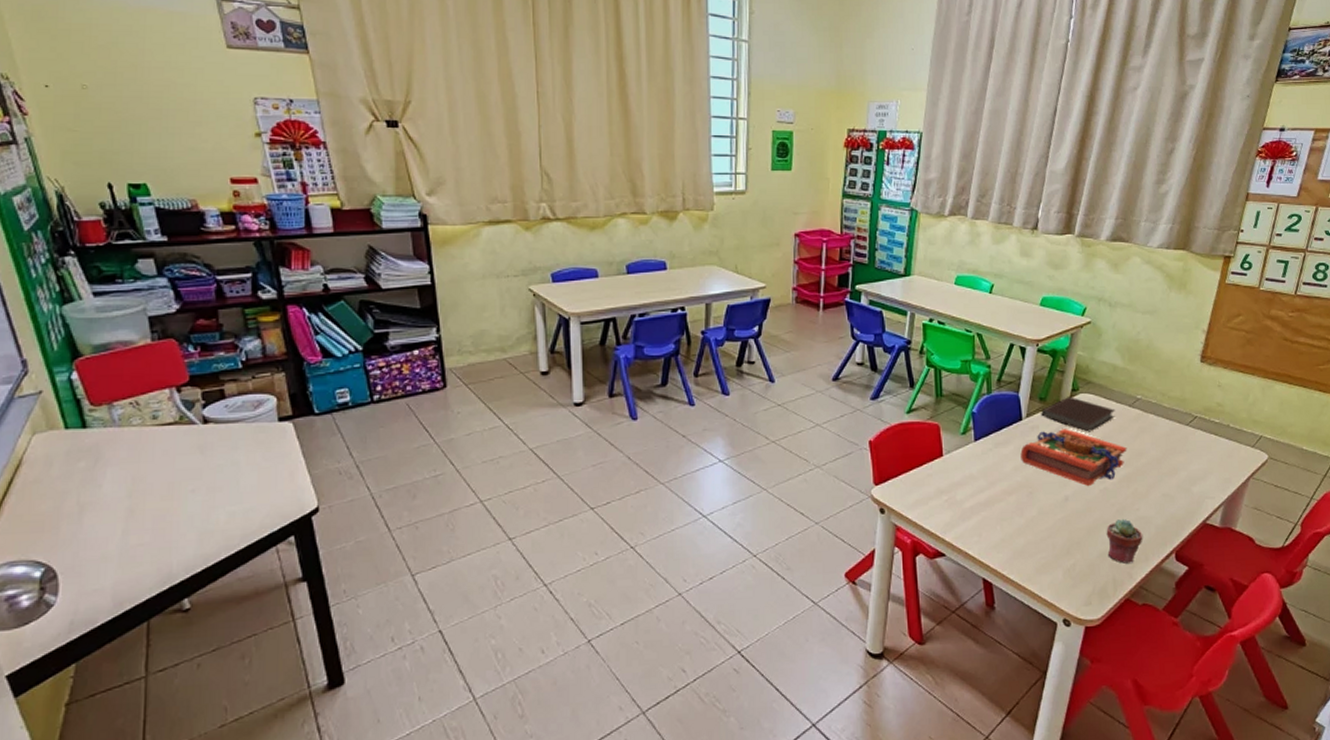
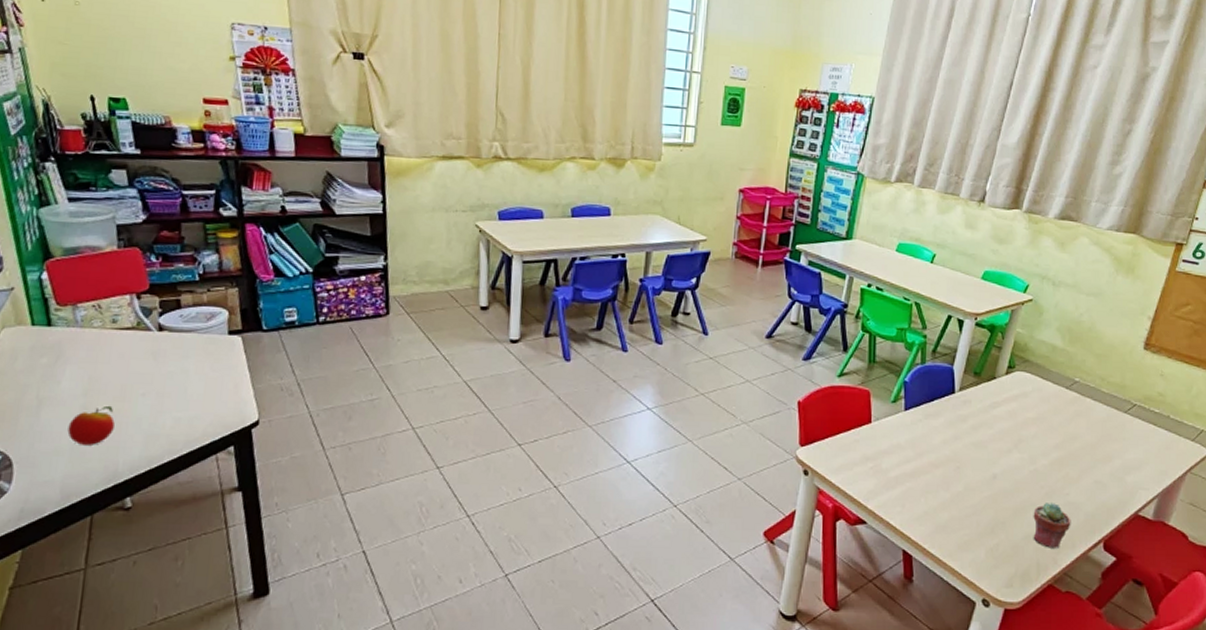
apple: none [114,505,164,549] -> present [67,405,115,445]
book: present [1020,429,1127,487] -> none [950,406,1061,467]
notebook: present [1041,397,1116,432] -> none [975,373,1052,411]

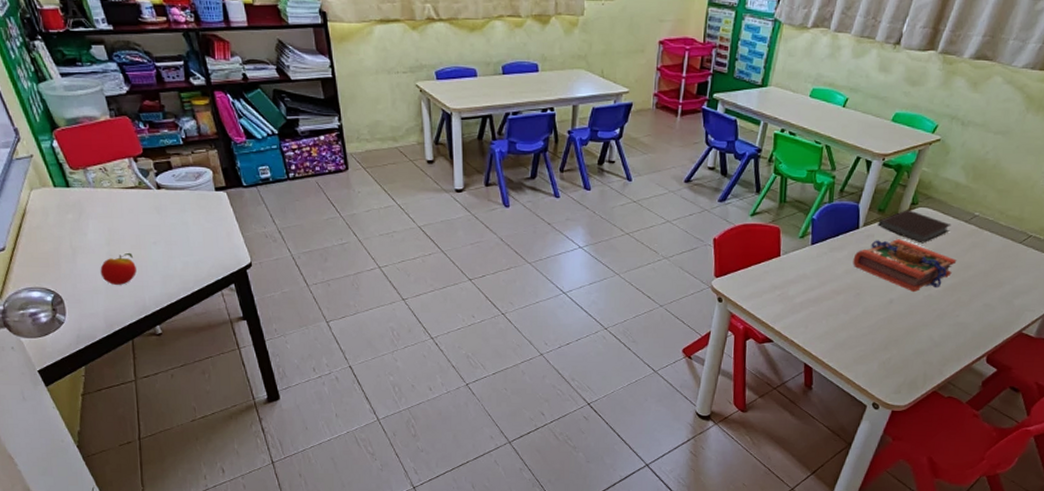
book: none [950,406,1061,467] -> present [853,239,957,293]
notebook: none [975,373,1052,411] -> present [878,210,952,244]
potted succulent: present [1033,503,1071,548] -> none [922,323,959,362]

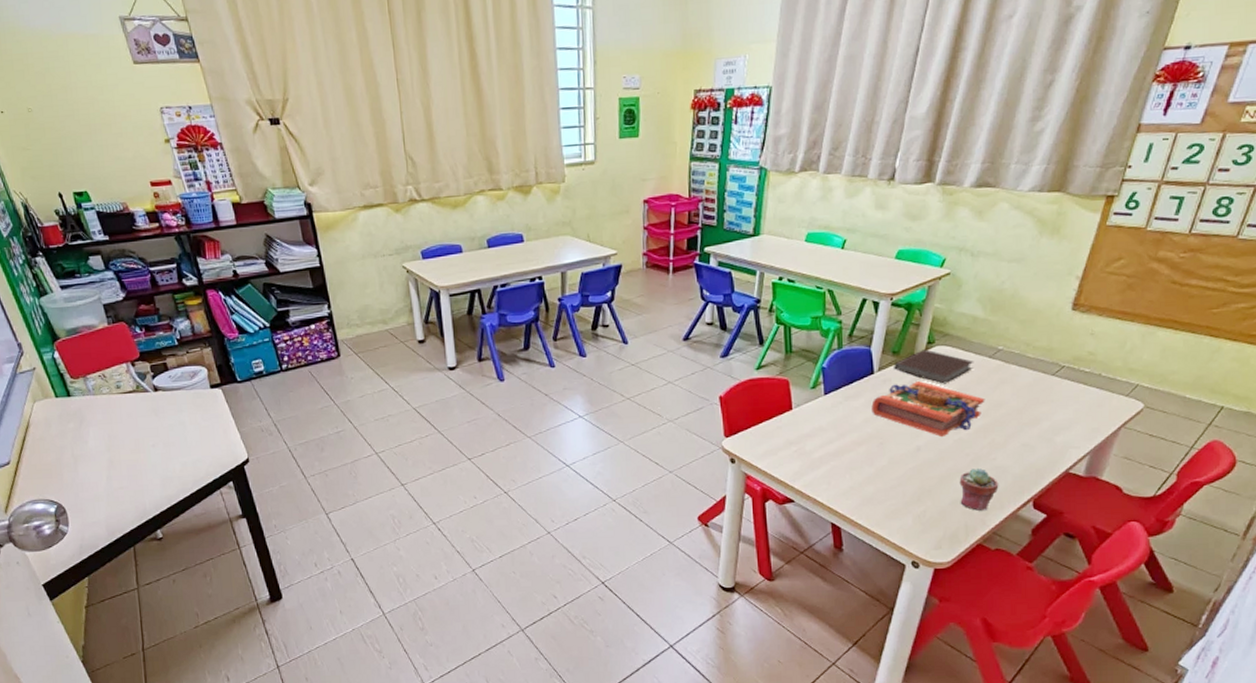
apple: present [100,252,136,285] -> none [101,457,136,491]
potted succulent: none [922,323,959,362] -> present [959,468,999,511]

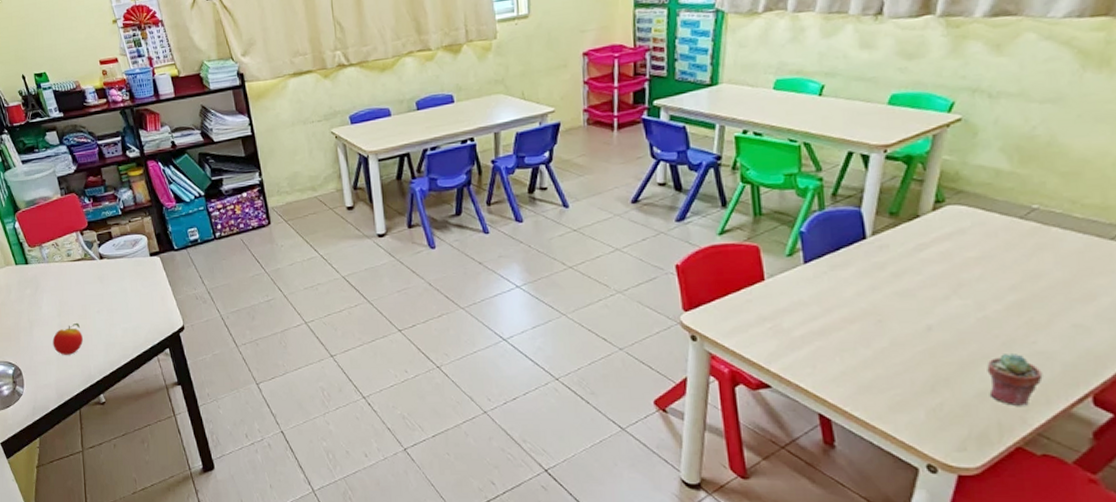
apple: none [101,457,136,491] -> present [52,322,83,355]
book: present [871,381,985,438] -> none [865,247,1018,315]
notebook: present [894,349,974,384] -> none [892,209,1000,251]

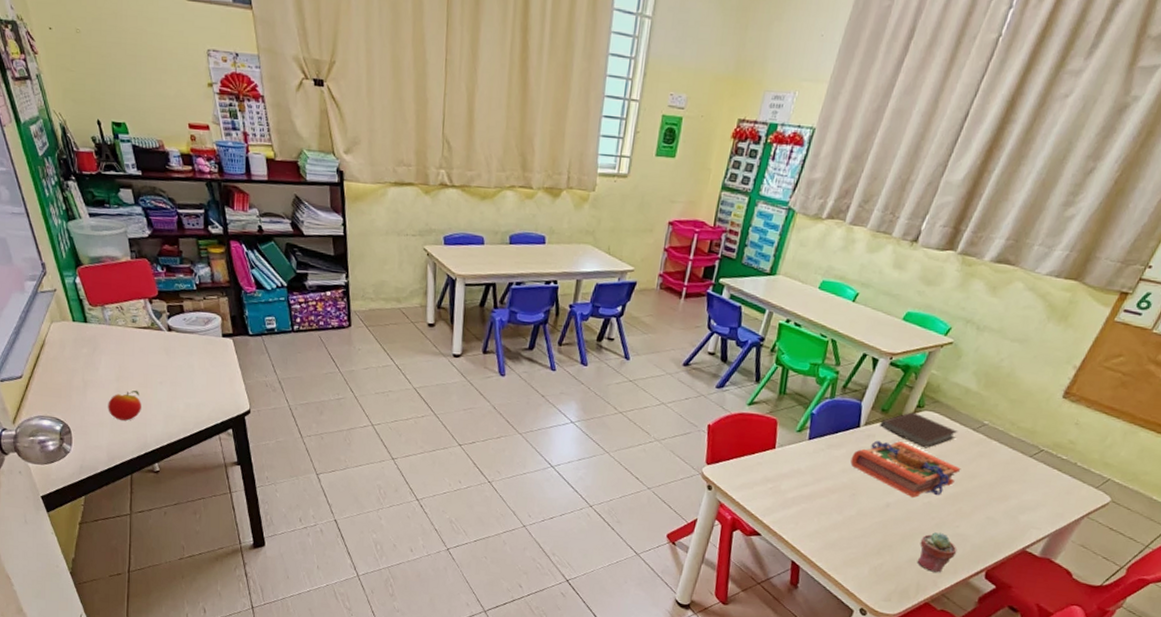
book: none [865,247,1018,315] -> present [850,440,961,499]
notebook: none [892,209,1000,251] -> present [880,412,958,449]

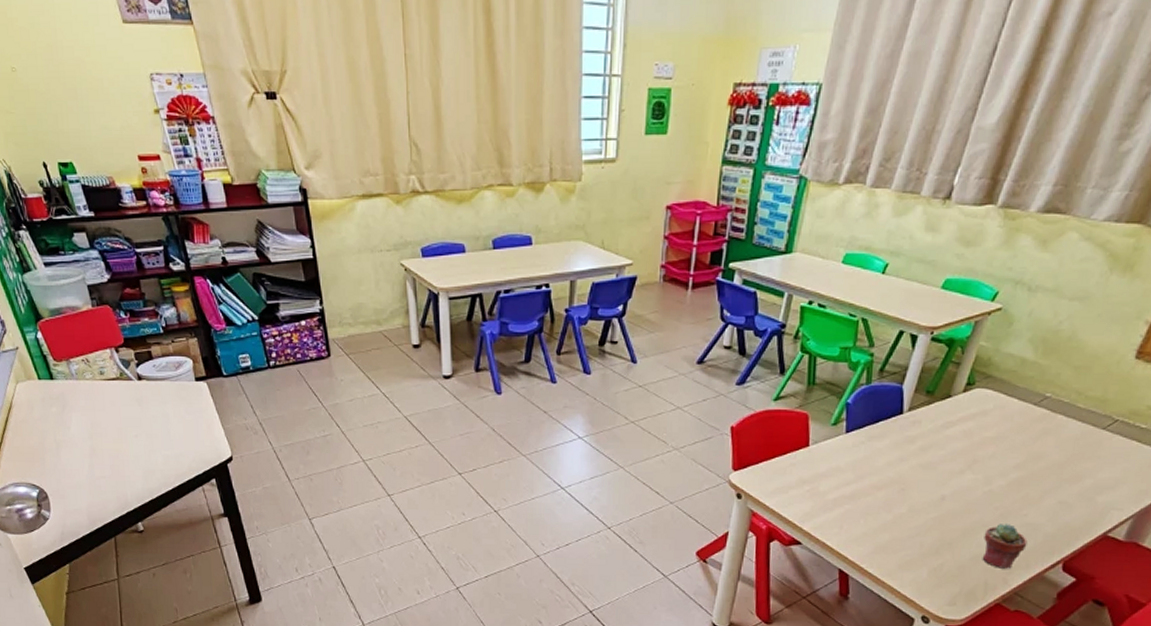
apple: present [108,390,141,421] -> none [83,446,118,480]
book: present [850,440,961,499] -> none [896,425,1024,488]
notebook: present [880,412,958,449] -> none [926,391,1017,431]

